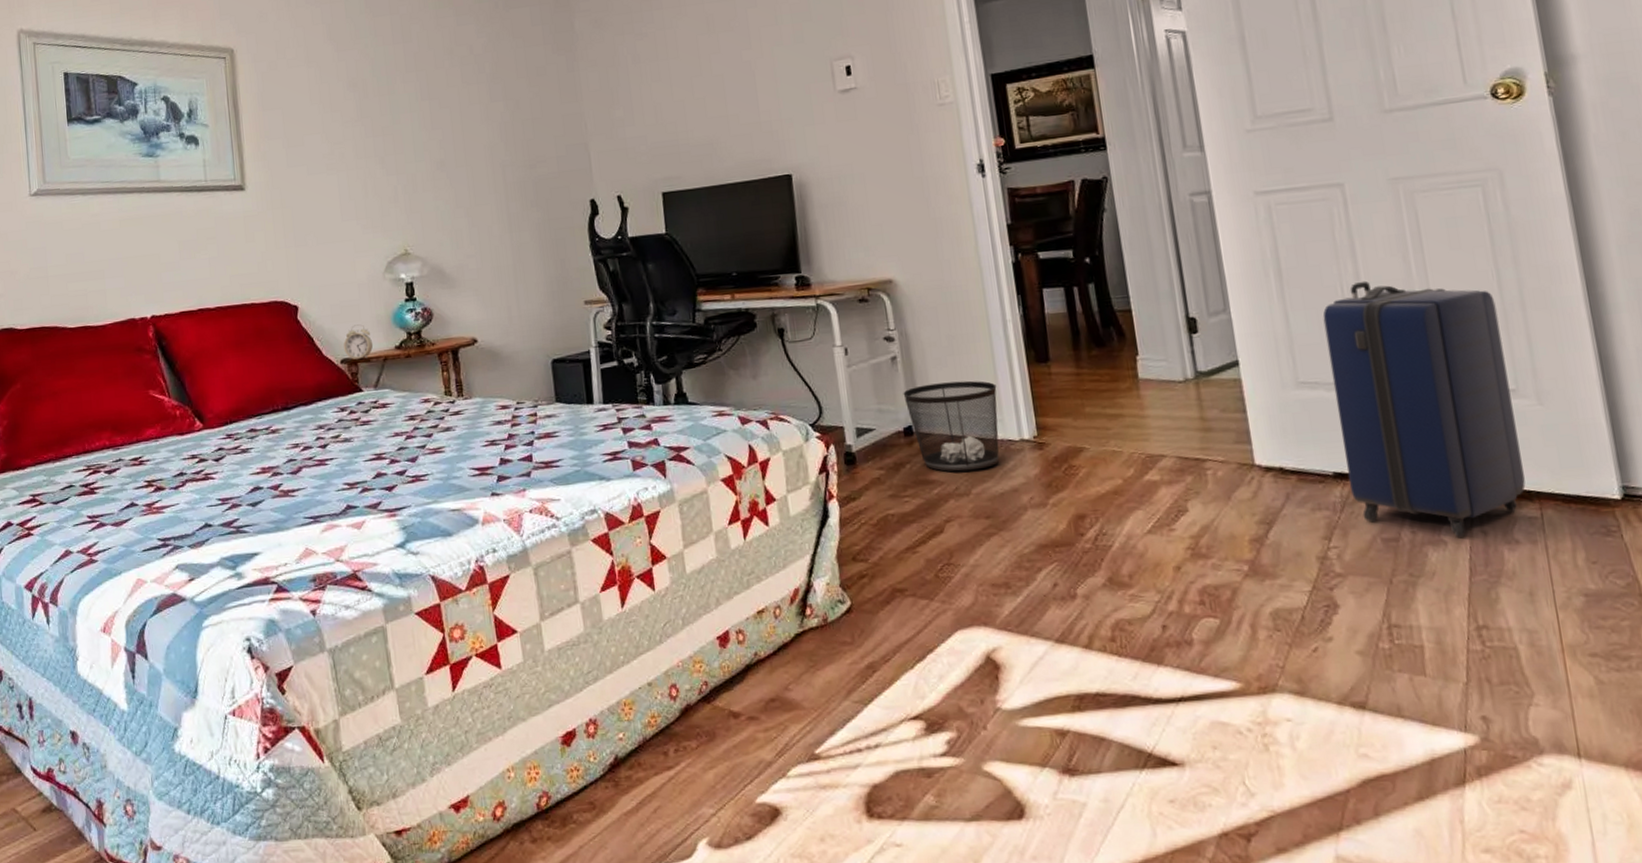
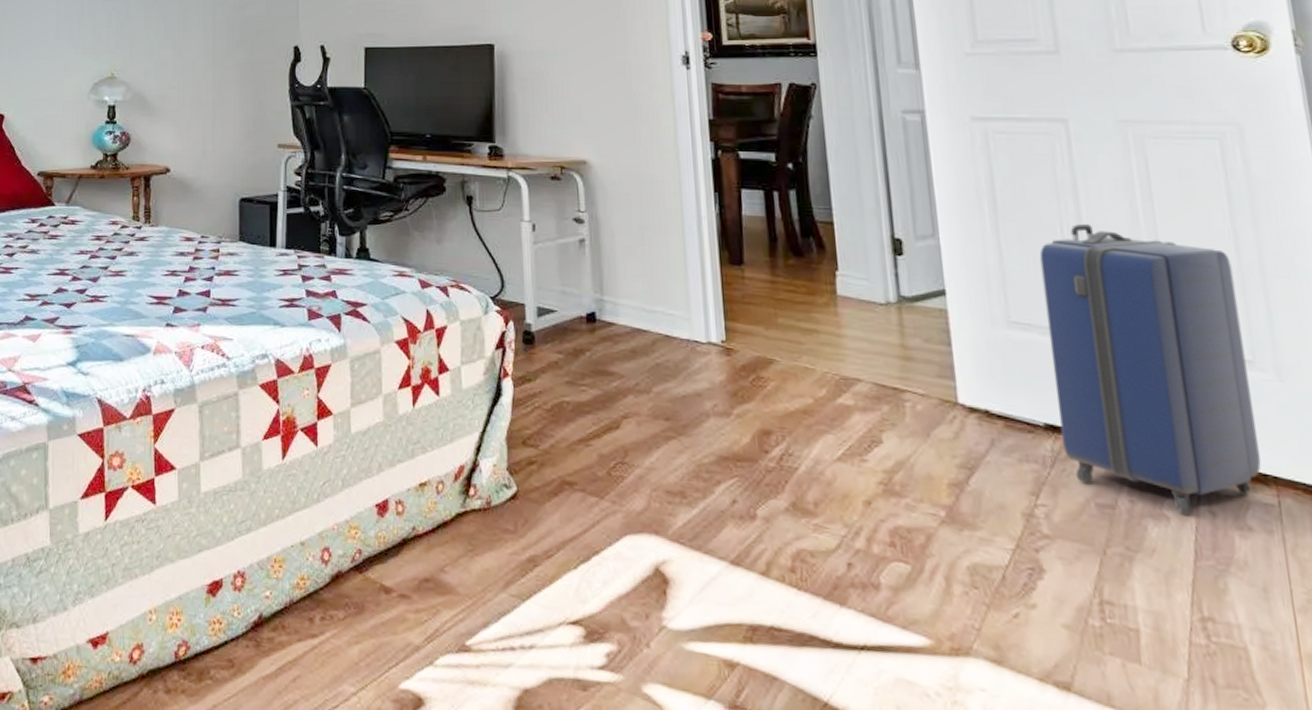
alarm clock: present [343,324,373,361] -> none [42,140,70,175]
waste bin: present [903,380,1000,472] -> none [588,272,687,368]

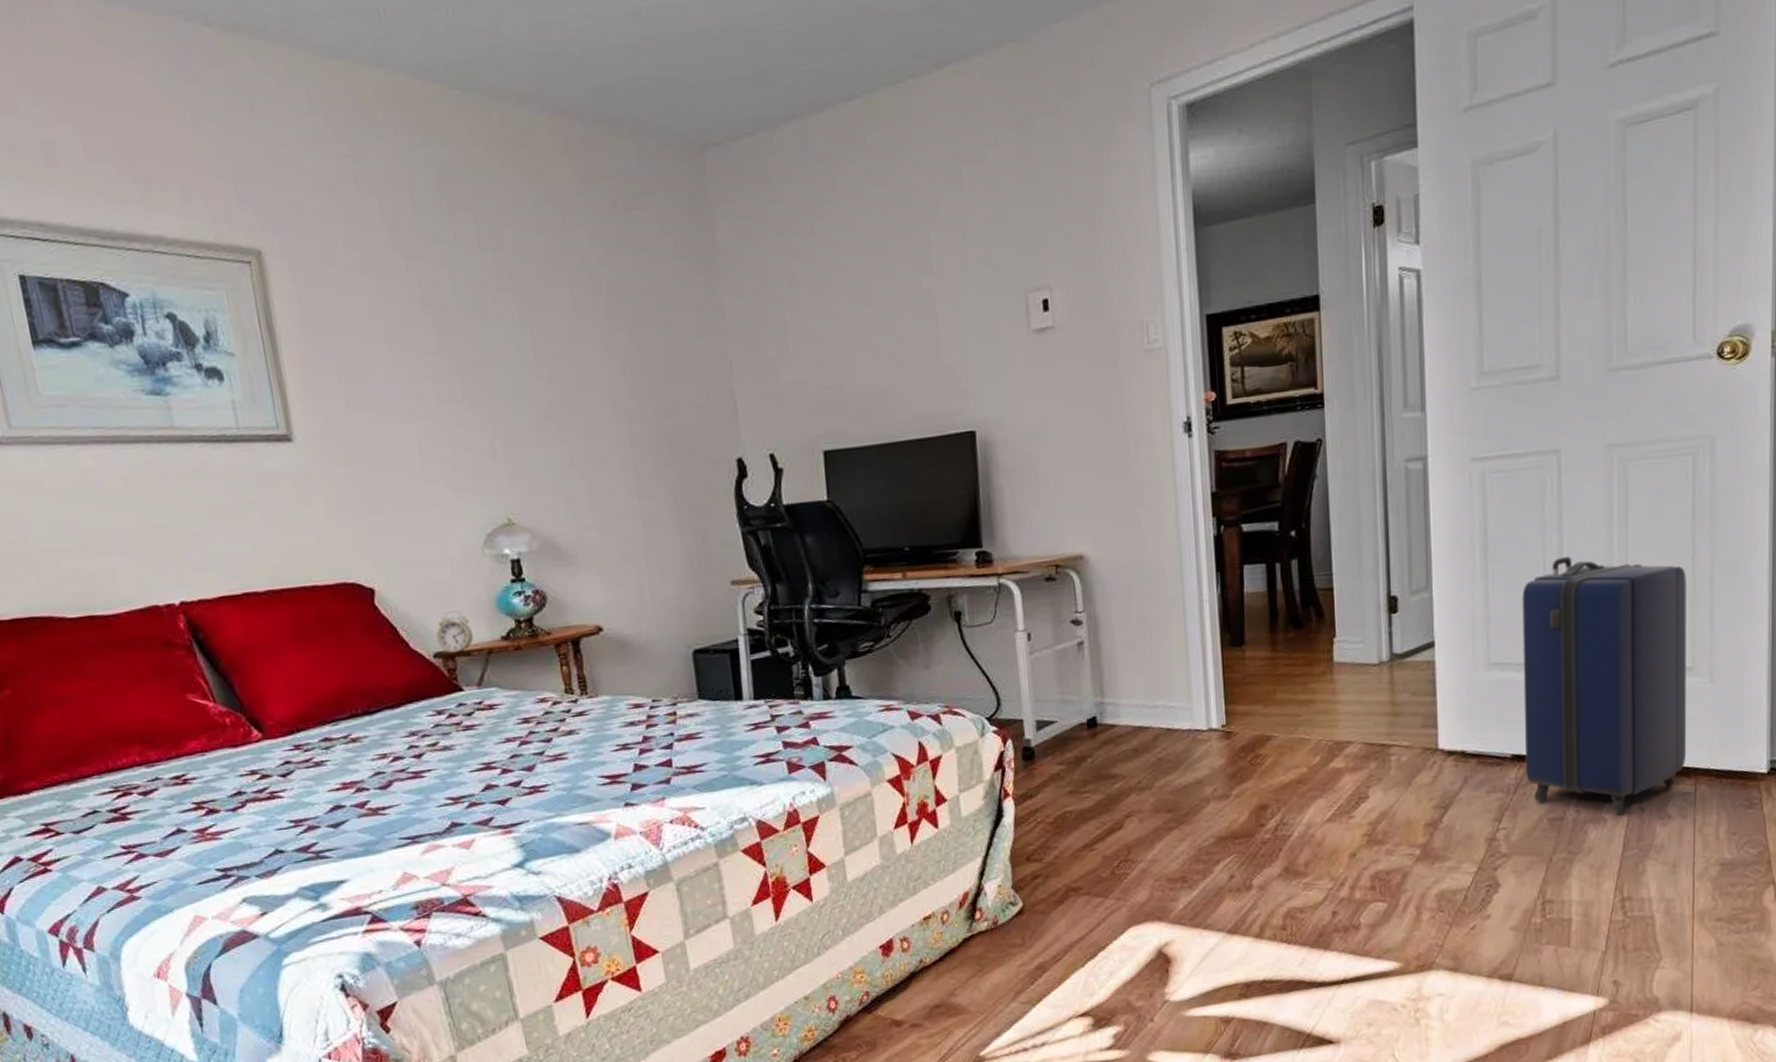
alarm clock: none [42,140,70,175] -> present [436,610,473,655]

